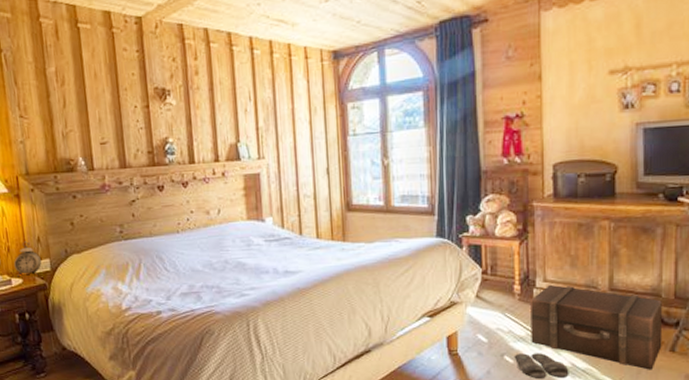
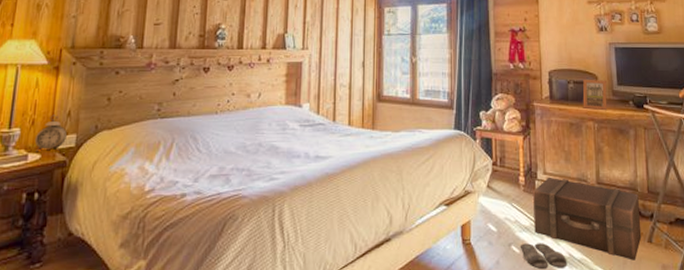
picture frame: none [596,170,629,208] -> present [582,79,608,111]

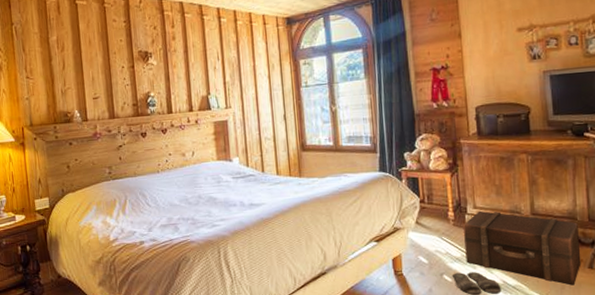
alarm clock: present [34,115,67,152] -> none [17,183,42,214]
picture frame: present [582,79,608,111] -> none [514,111,542,143]

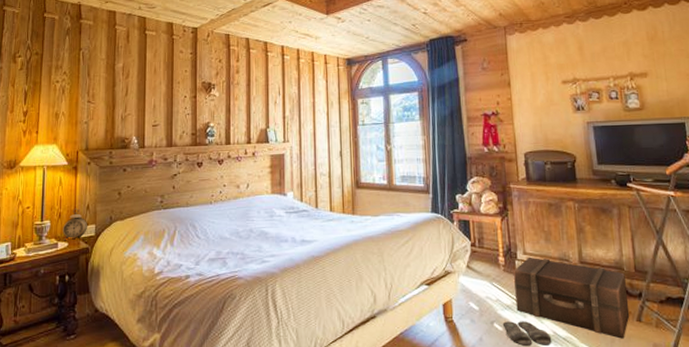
alarm clock: none [17,183,42,214] -> present [62,208,87,241]

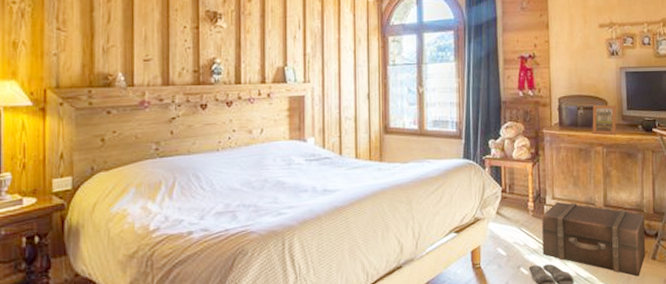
alarm clock: present [62,208,87,241] -> none [27,158,61,196]
picture frame: none [561,159,588,191] -> present [592,104,617,136]

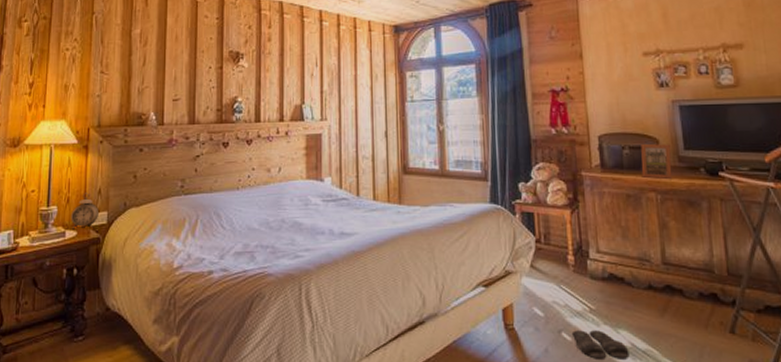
alarm clock: none [27,158,61,196] -> present [70,193,99,230]
suitcase: present [541,201,646,277] -> none [584,255,722,354]

